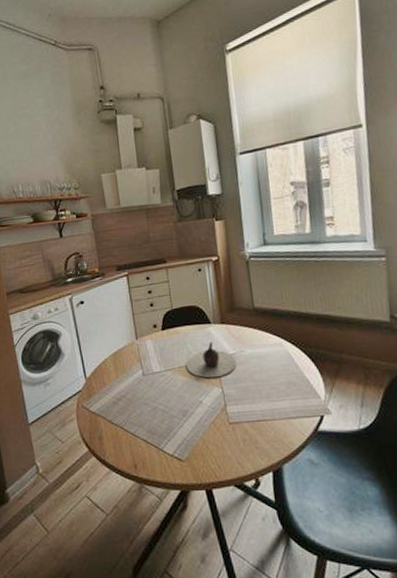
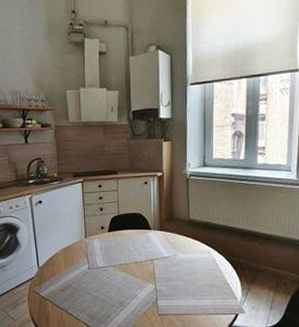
teapot: present [185,341,237,378] -> none [126,244,170,276]

